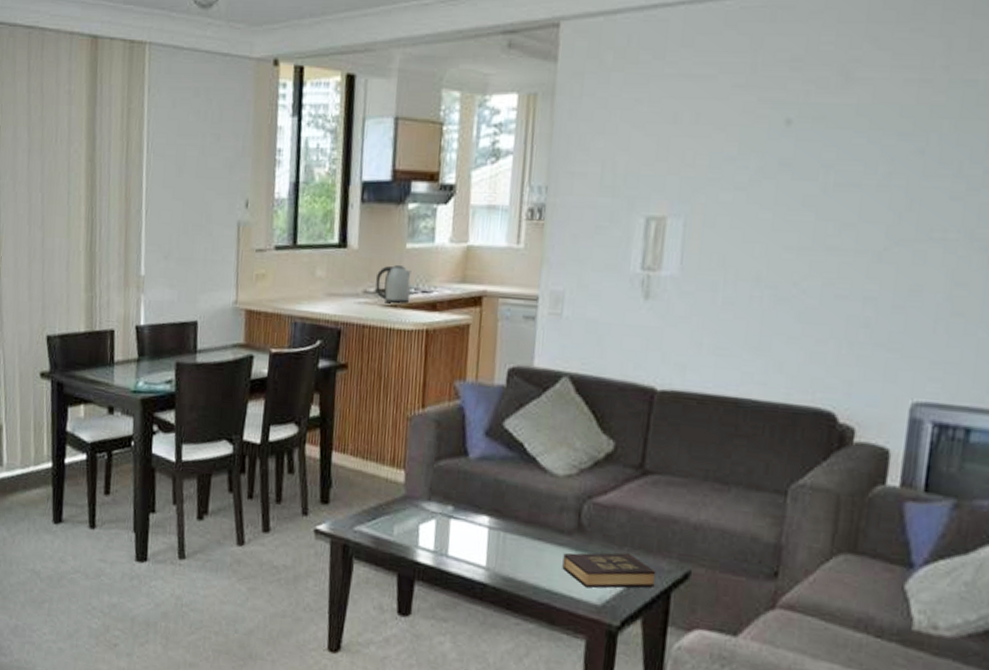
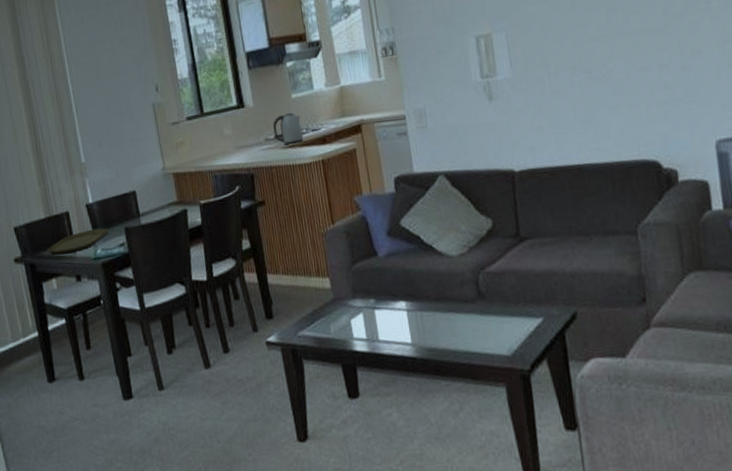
placemat: none [80,356,157,380] -> present [47,228,109,255]
hardback book: present [562,552,656,588] -> none [472,308,551,343]

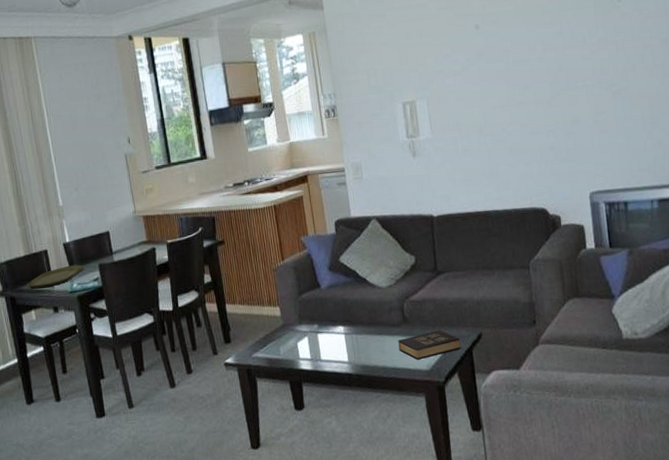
kettle: present [273,112,303,146] -> none [232,164,258,193]
hardback book: none [472,308,551,343] -> present [398,330,461,360]

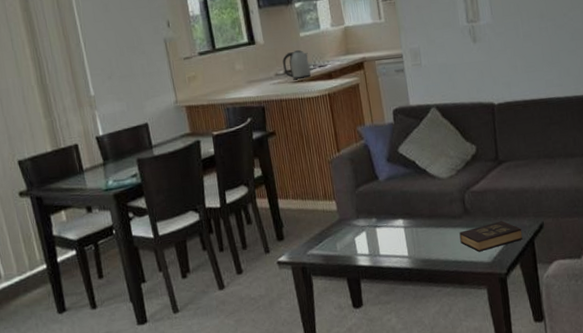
placemat: present [26,265,84,289] -> none [55,160,120,187]
kettle: none [232,164,258,193] -> present [282,49,311,80]

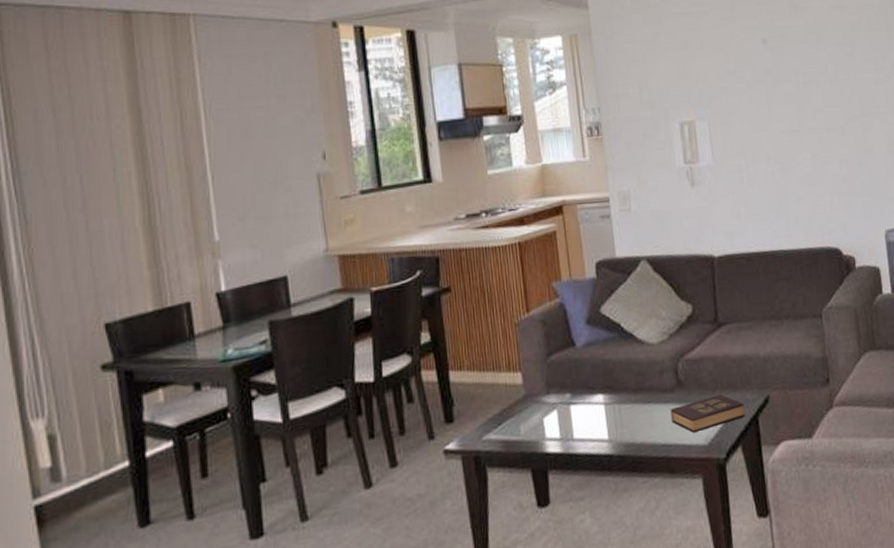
kettle: present [282,49,311,80] -> none [465,189,498,226]

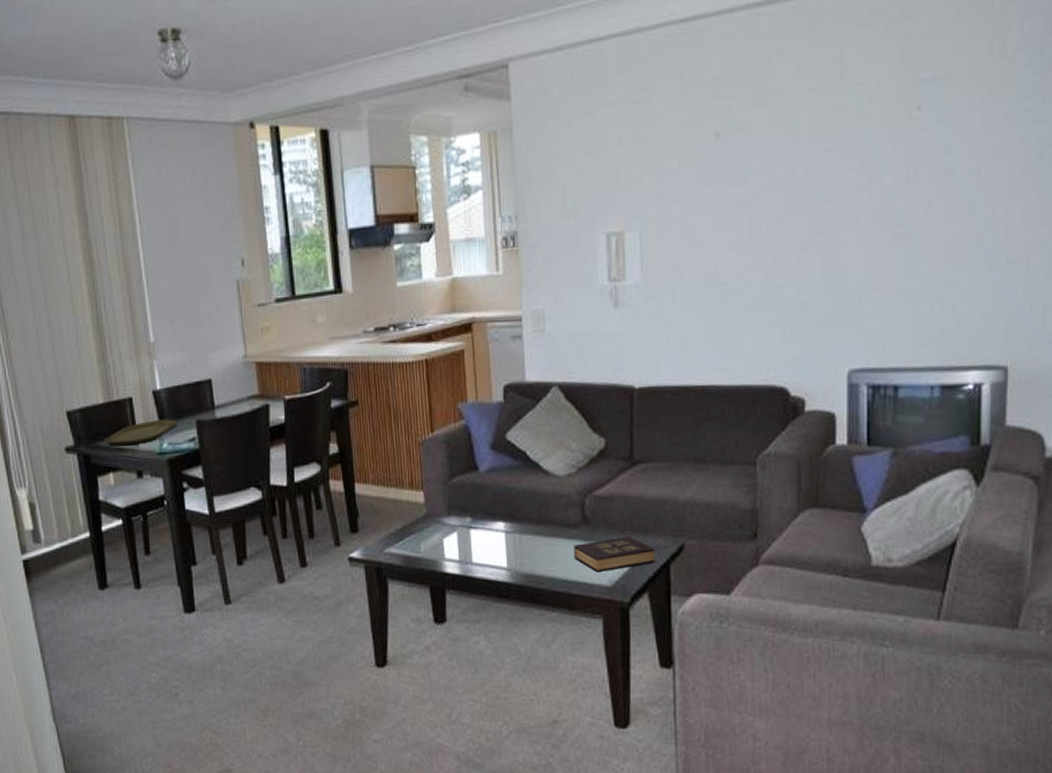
placemat: none [153,322,246,358] -> present [104,419,178,446]

